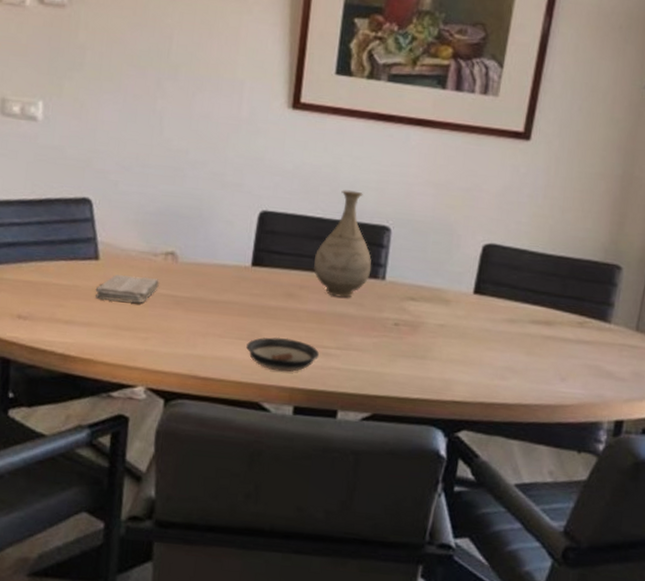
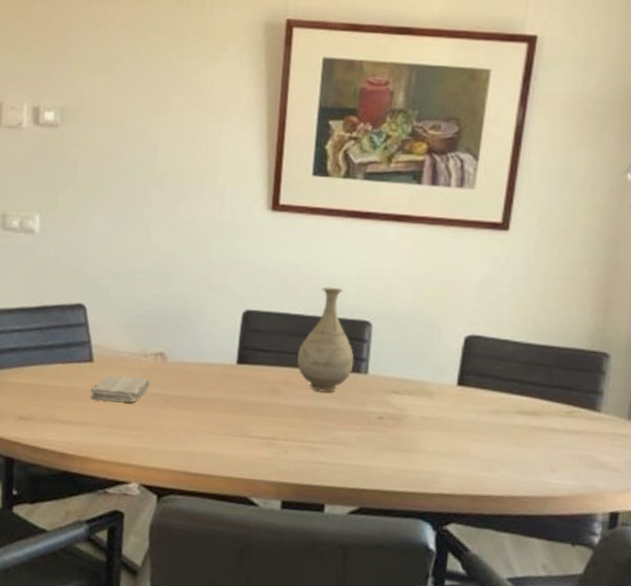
saucer: present [246,337,320,372] -> none [234,432,306,467]

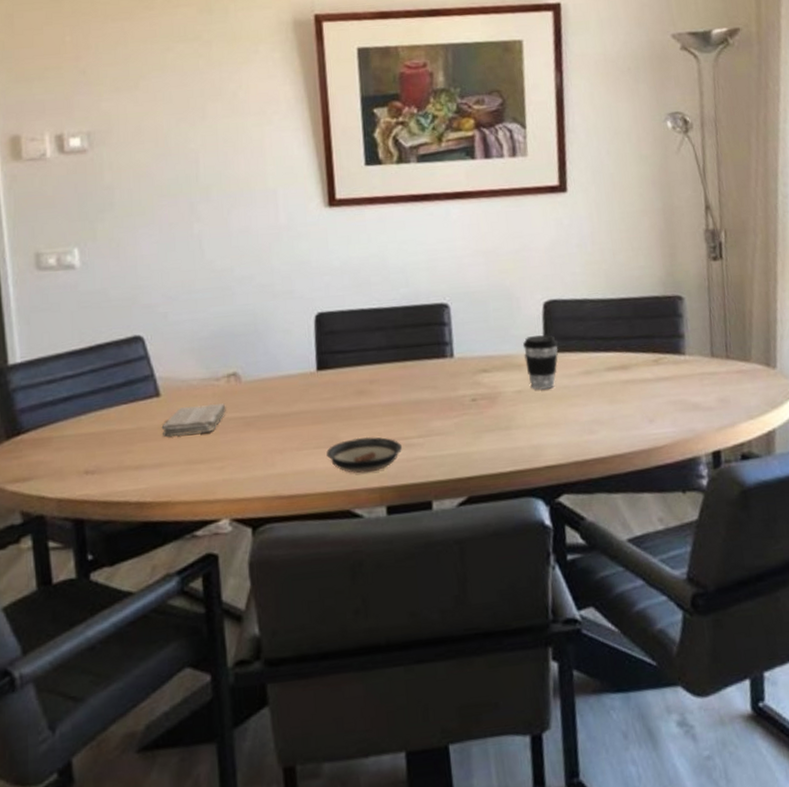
saucer: none [234,432,306,467] -> present [326,436,403,474]
vase: present [297,287,354,393] -> none [379,274,438,385]
coffee cup: none [437,367,474,421] -> present [522,335,559,390]

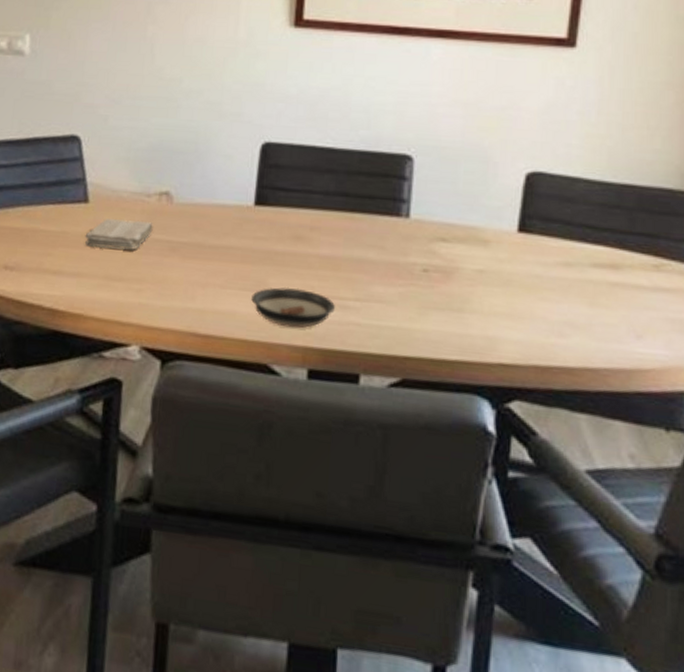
coffee cup: present [522,335,559,390] -> none [492,210,538,275]

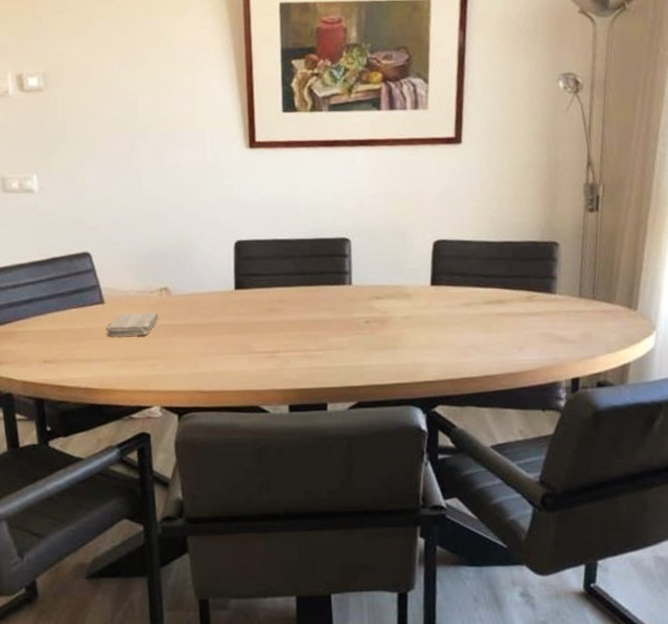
saucer: present [251,287,336,329] -> none [241,347,305,377]

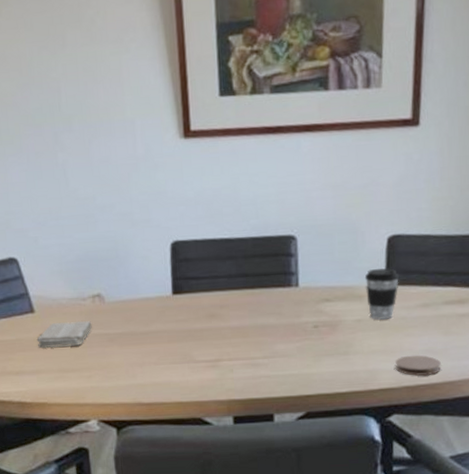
coffee cup: none [412,270,444,317] -> present [364,268,400,320]
coaster: none [440,350,482,370] -> present [395,355,441,377]

